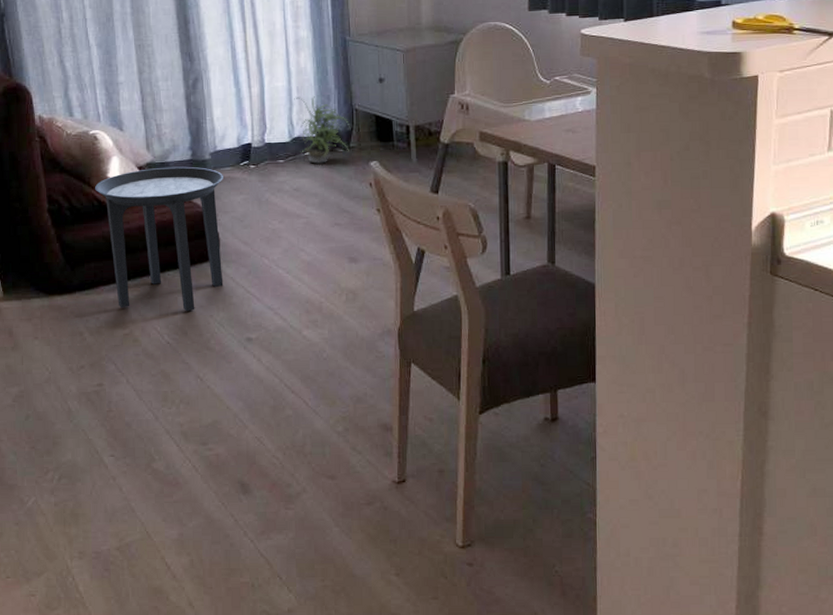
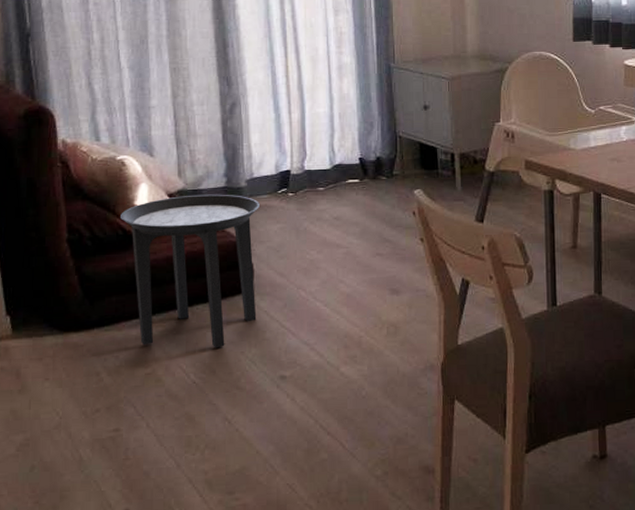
potted plant: present [294,96,350,164] -> none [336,123,393,192]

